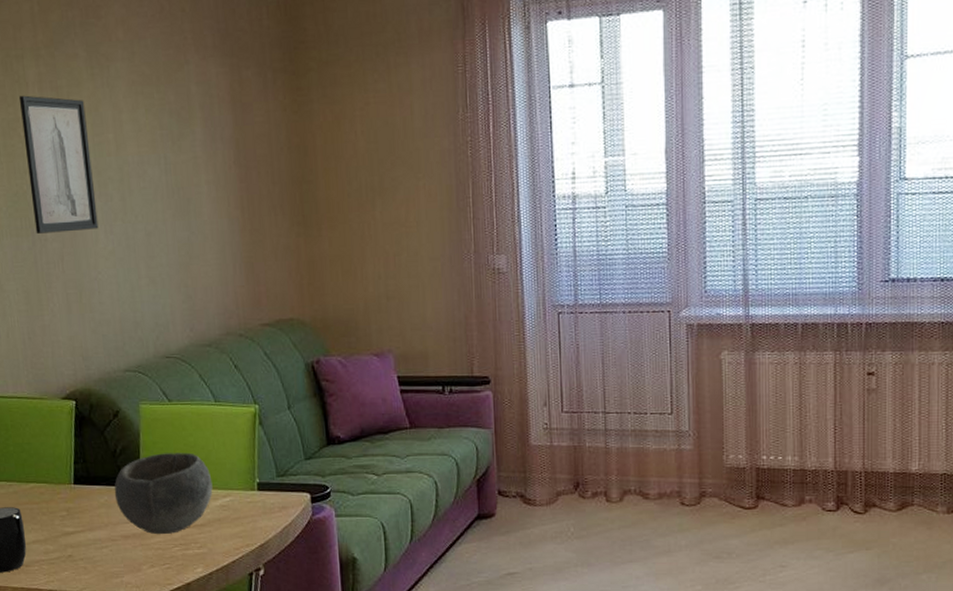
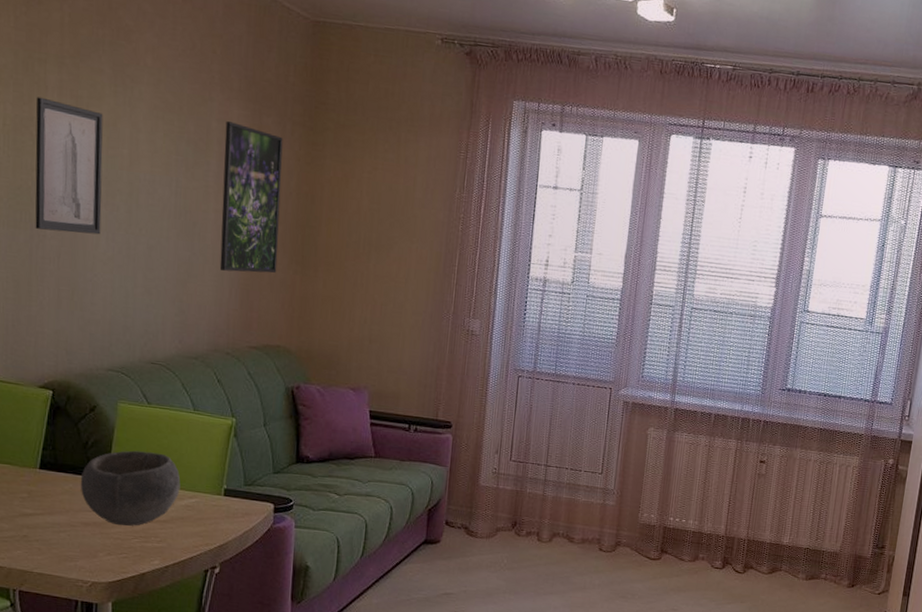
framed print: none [205,82,279,246] -> present [219,121,283,274]

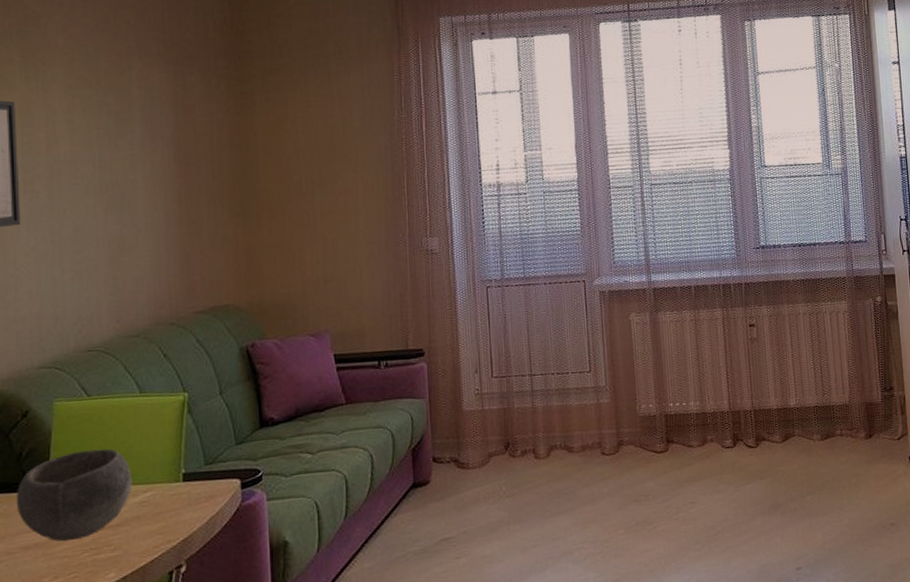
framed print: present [219,121,283,274] -> none [147,86,217,238]

